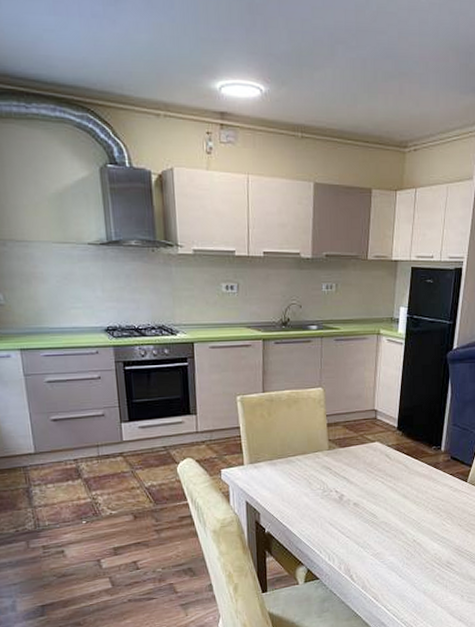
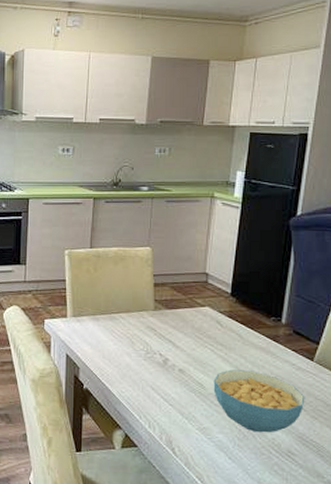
cereal bowl: none [384,496,461,551] -> present [213,369,305,433]

